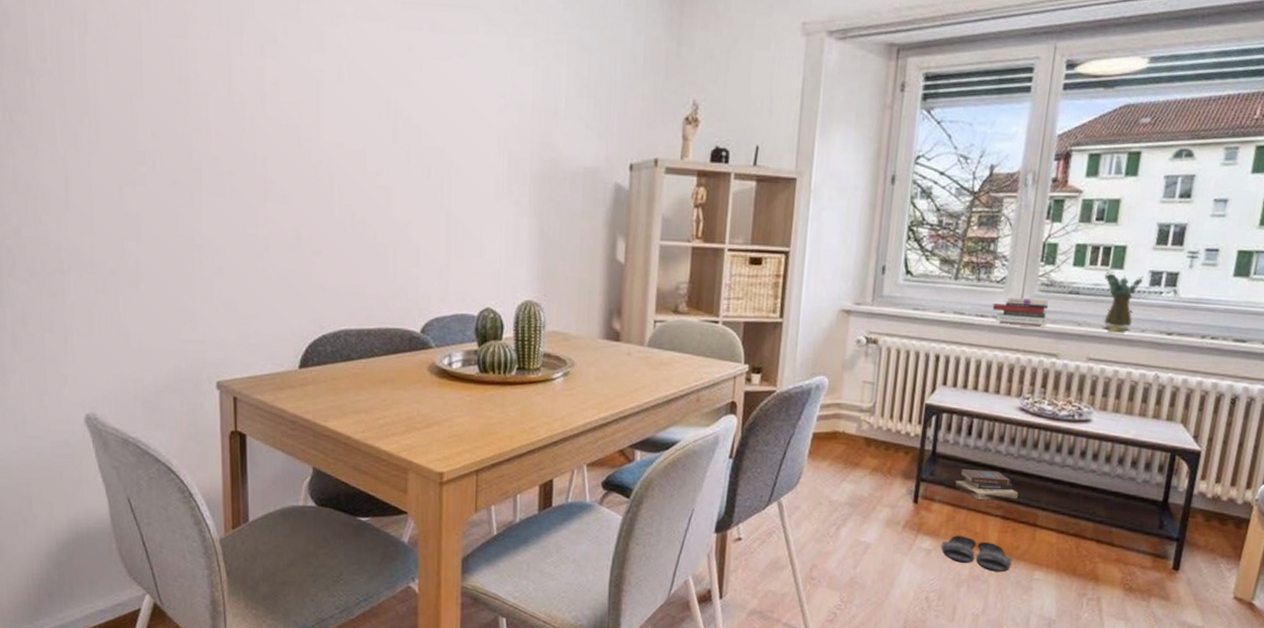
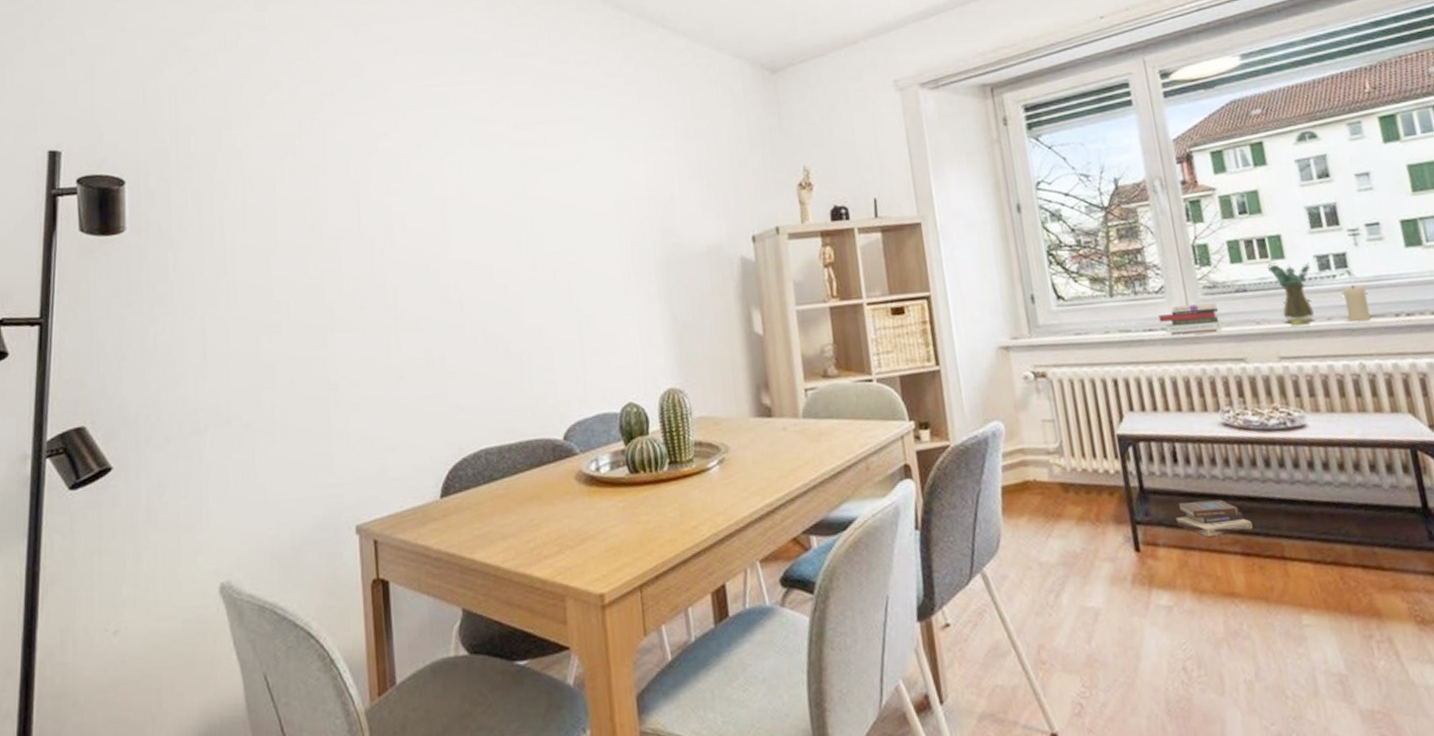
slippers: present [941,535,1013,572] -> none [1181,583,1272,623]
candle: none [1154,303,1186,338] -> present [1342,285,1371,323]

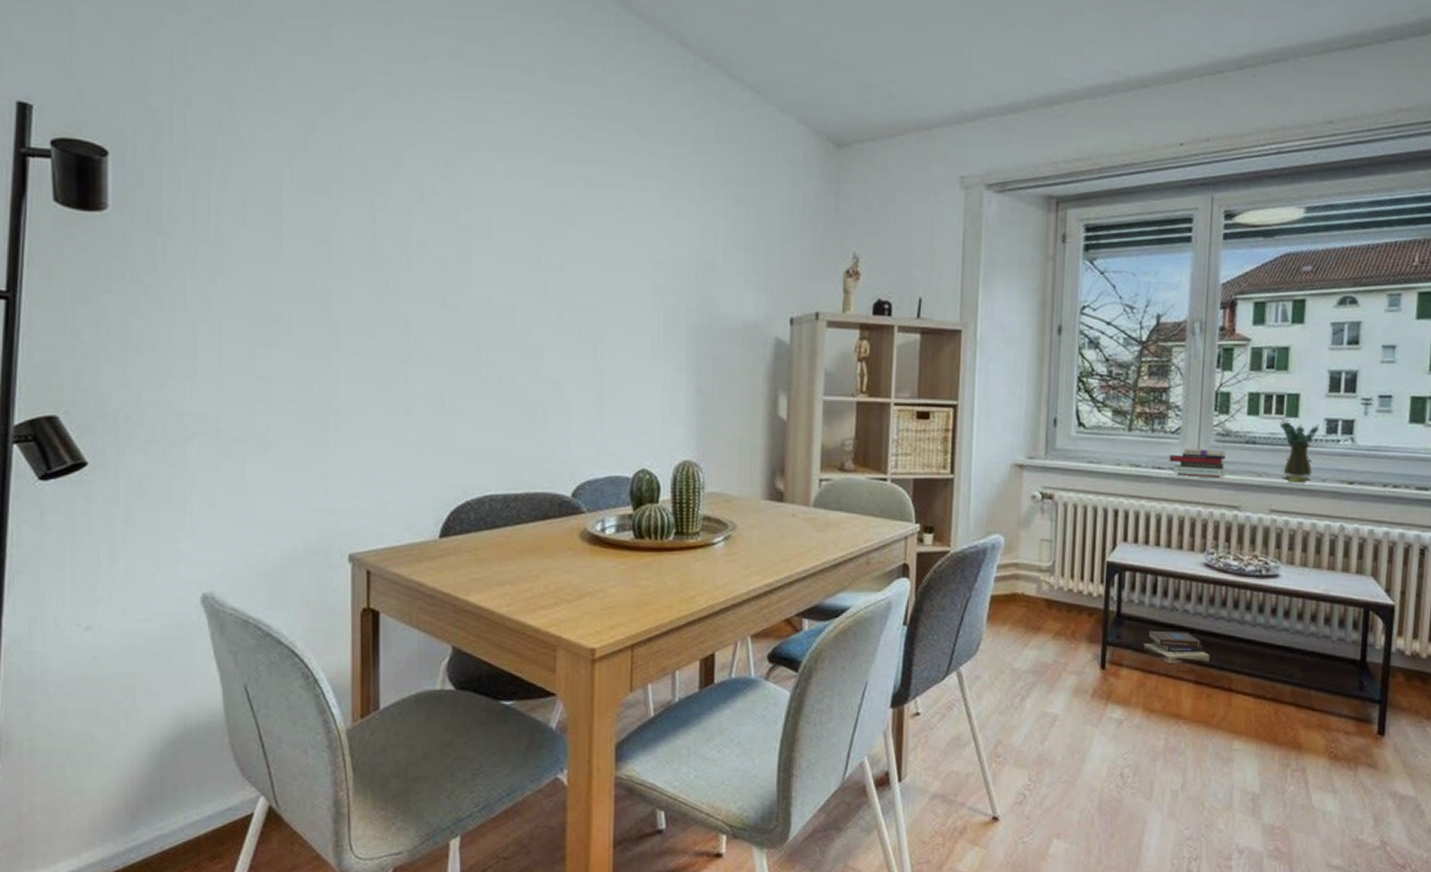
candle: present [1342,285,1371,323] -> none [1336,451,1364,487]

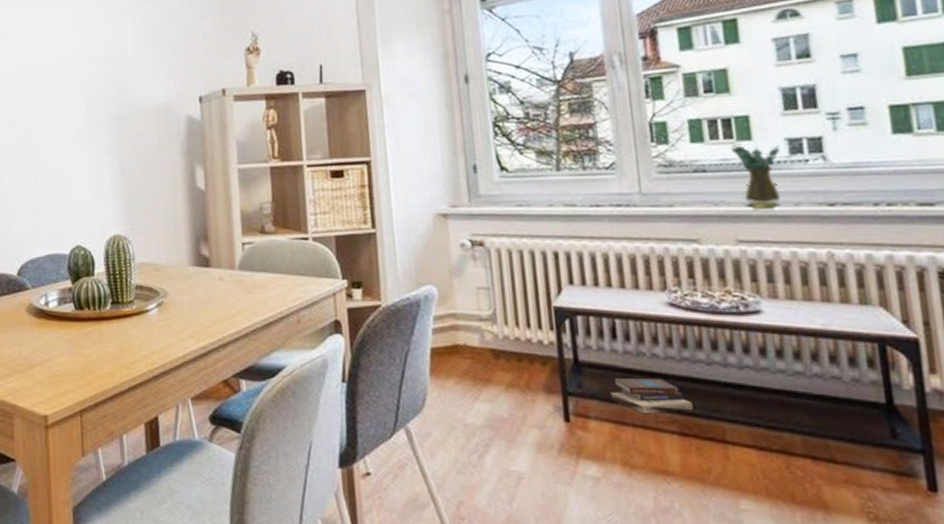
books: present [1169,447,1227,479] -> none [607,181,676,213]

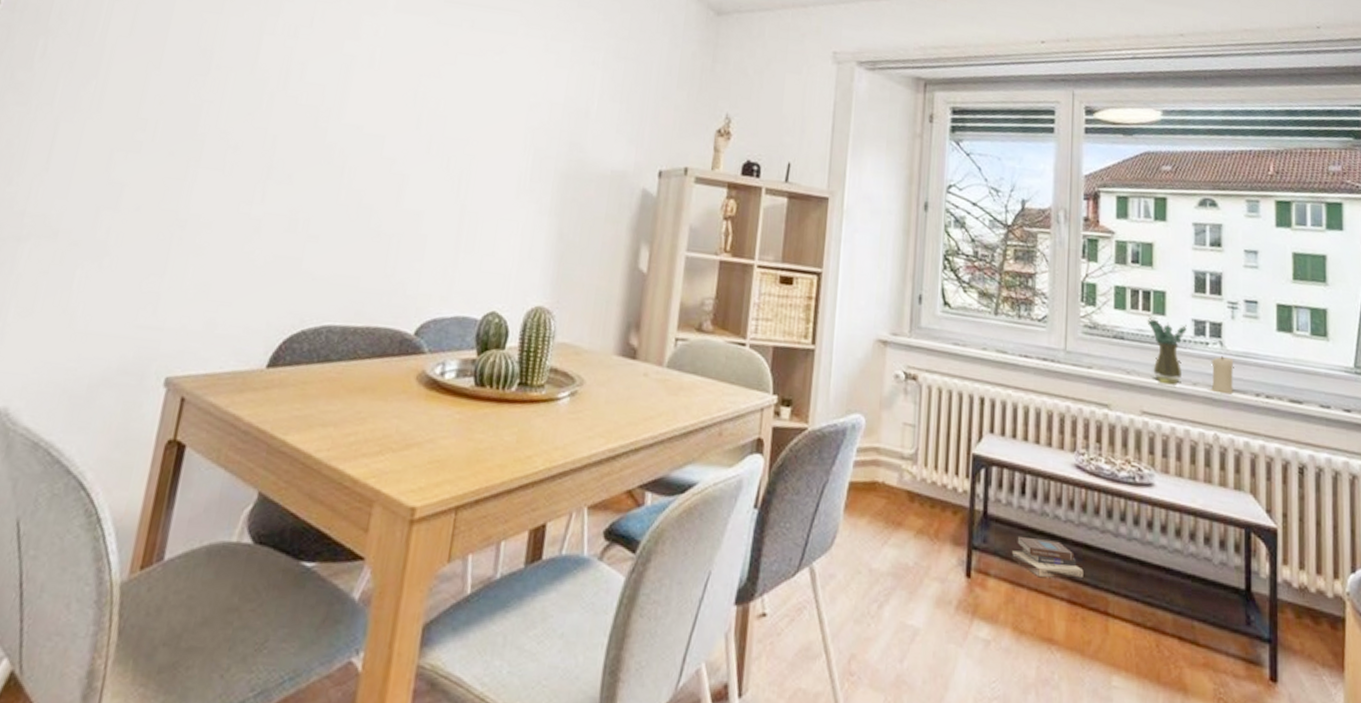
candle: none [813,170,846,210] -> present [1207,356,1234,395]

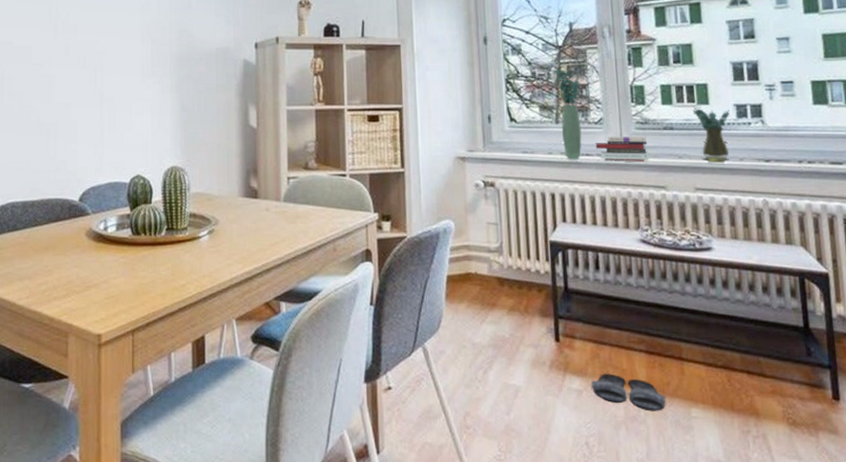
vase: none [999,248,1027,361] -> present [554,66,582,160]
slippers: none [1001,622,1086,675] -> present [590,373,667,411]
books: present [1011,535,1084,579] -> none [592,303,658,335]
books: none [1036,337,1094,374] -> present [595,136,649,163]
candle: present [1207,356,1234,395] -> none [753,132,778,165]

